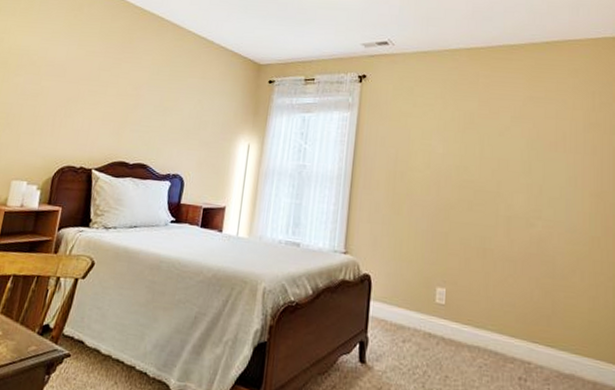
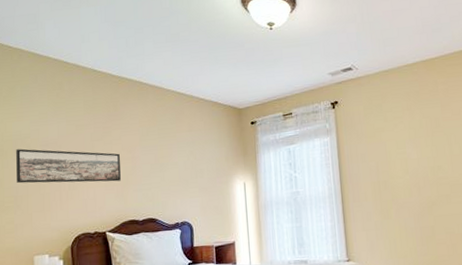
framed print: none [13,64,125,118] -> present [16,148,121,184]

